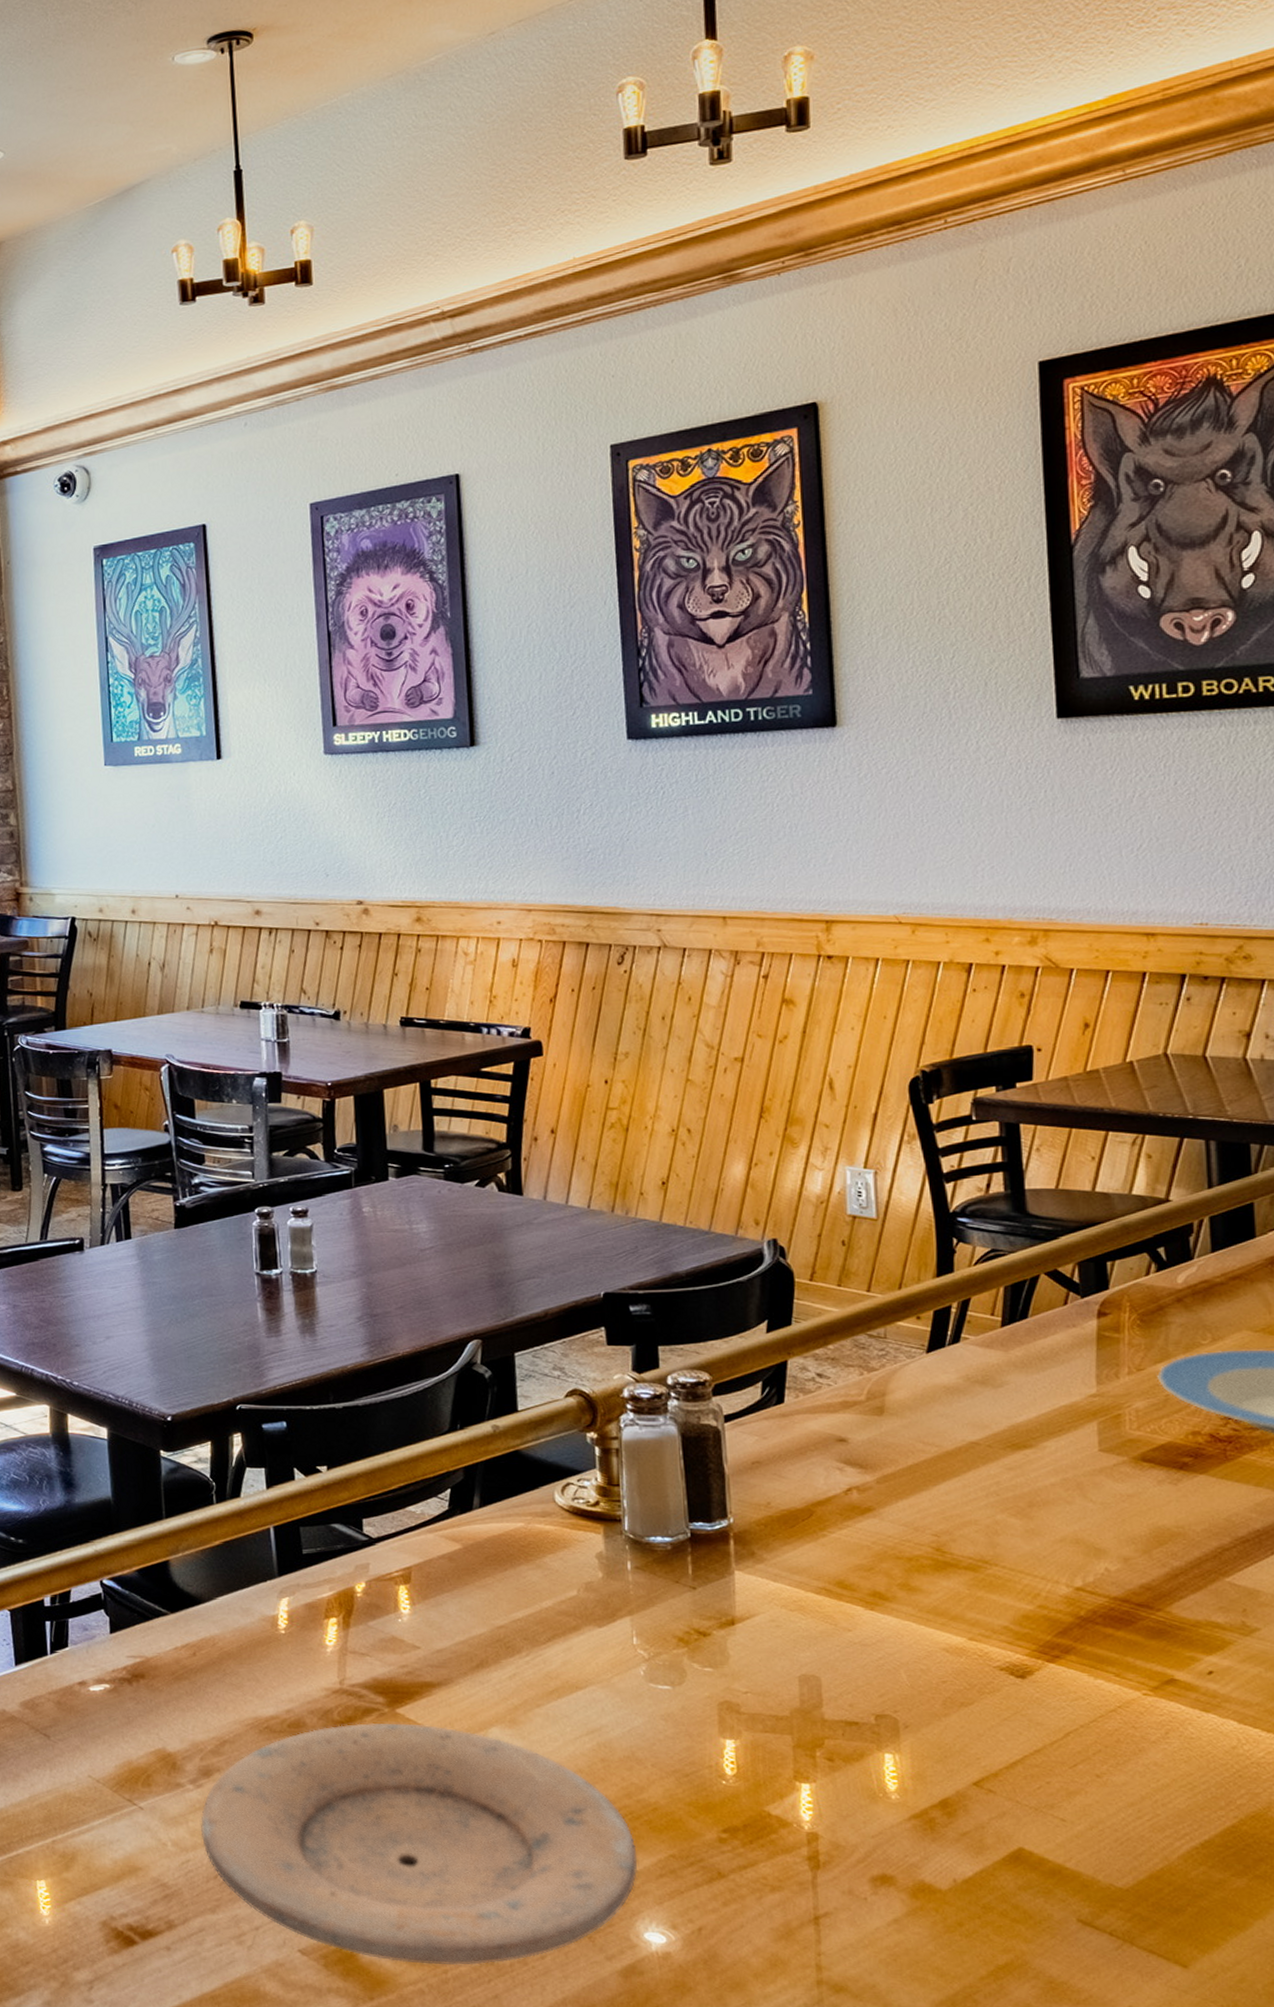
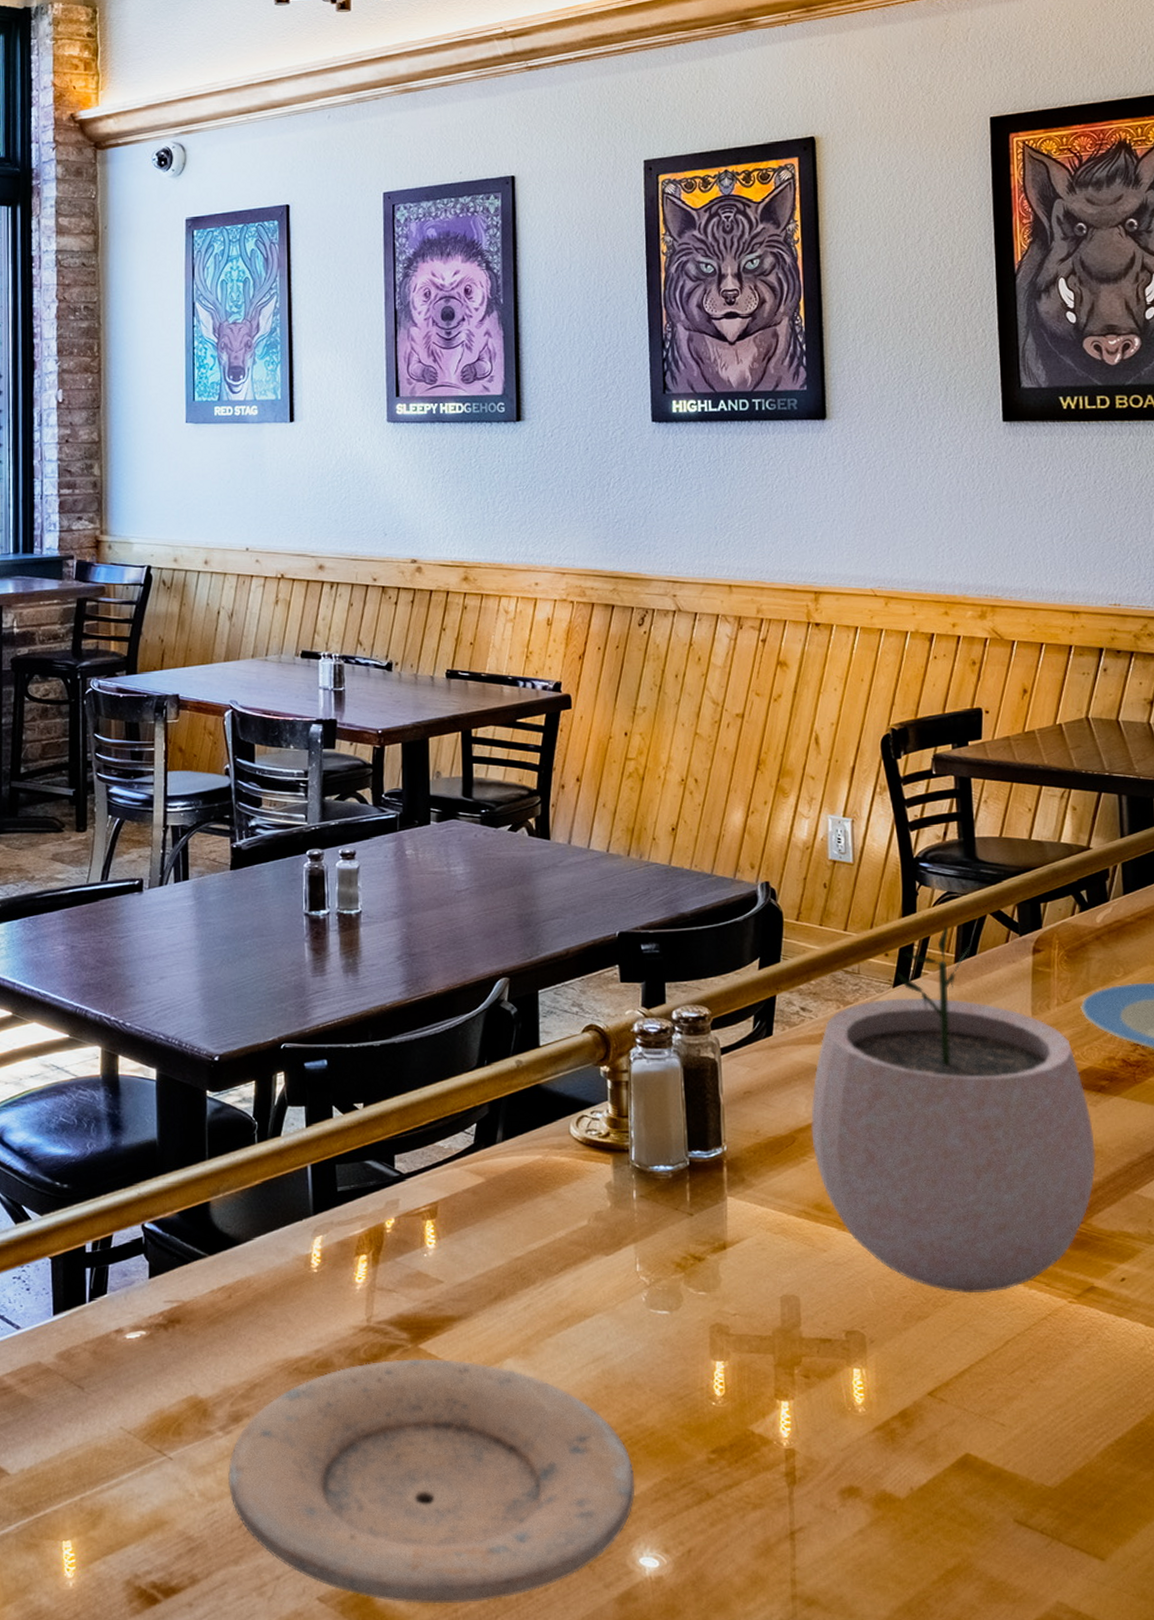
plant pot: none [830,1286,1177,1681] -> present [811,925,1096,1293]

